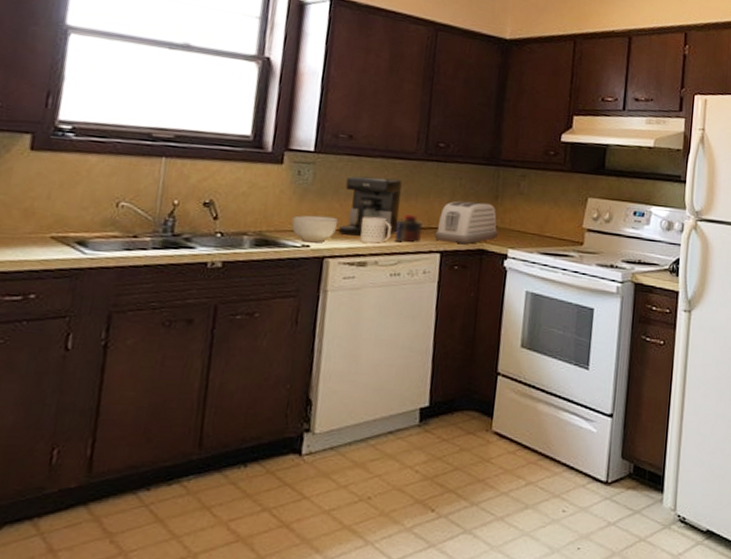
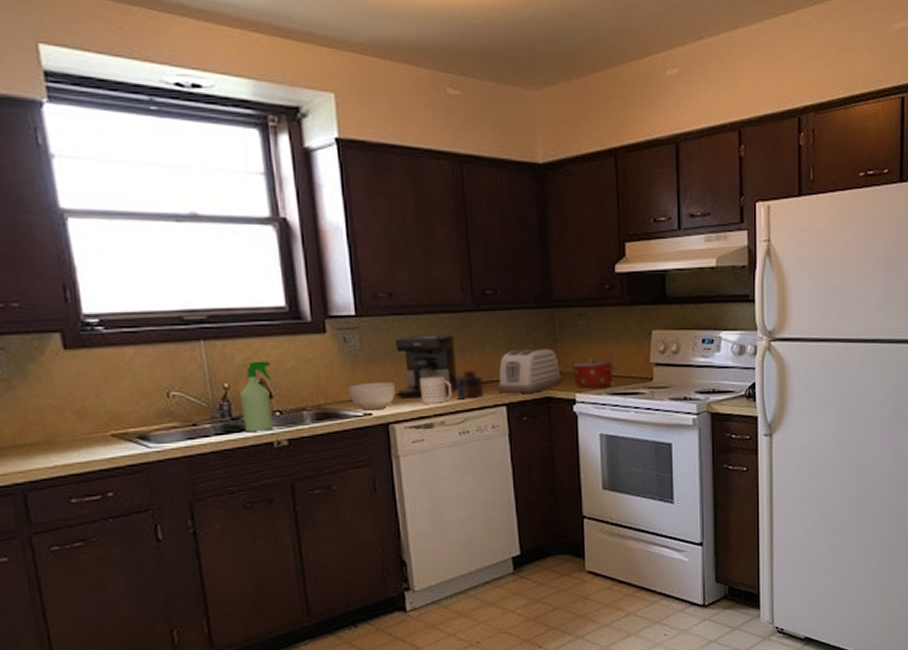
spray bottle: none [182,182,224,251] -> present [239,361,274,432]
casserole: none [508,217,549,246] -> present [571,358,614,388]

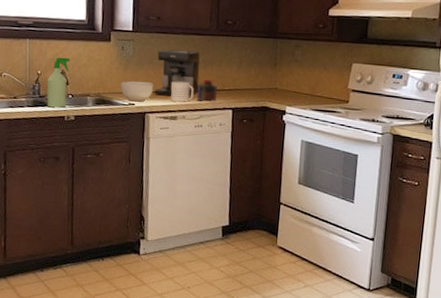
toaster: present [497,348,563,395] -> none [227,67,278,103]
casserole: present [571,358,614,388] -> none [285,80,319,104]

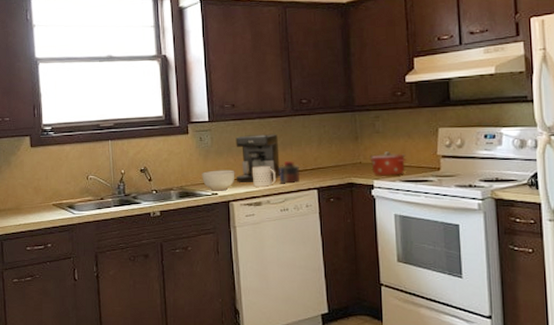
spray bottle: present [47,57,70,108] -> none [131,154,152,205]
casserole: none [285,80,319,104] -> present [370,151,406,176]

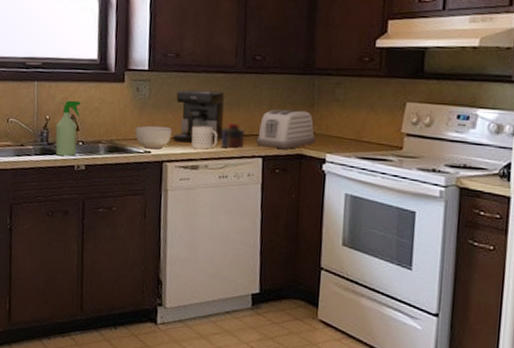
spray bottle: none [131,154,152,205] -> present [55,100,81,157]
toaster: none [310,144,363,181] -> present [256,109,316,150]
casserole: present [370,151,406,176] -> none [325,123,366,151]

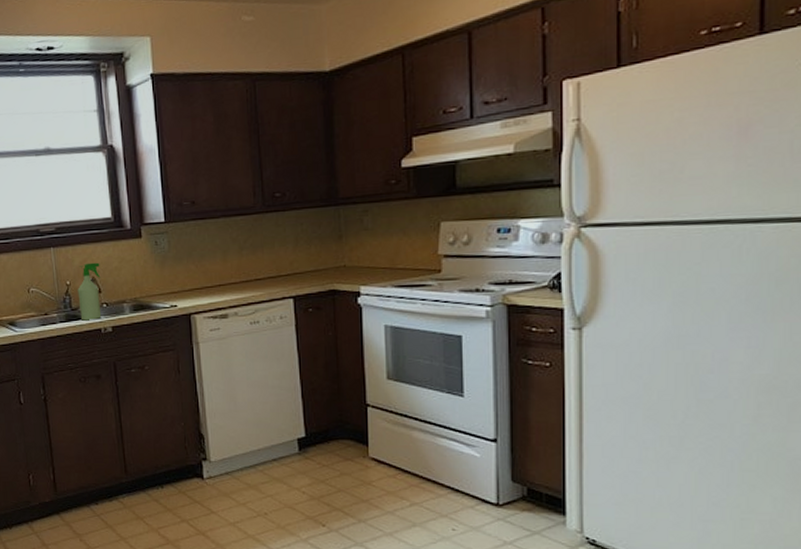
bowl: present [135,125,173,150] -> none [158,278,197,303]
coffee maker: present [173,89,224,143] -> none [197,234,250,292]
mug: present [191,125,218,150] -> none [216,271,246,297]
canister: present [221,123,246,150] -> none [248,266,273,294]
toaster: present [256,109,316,150] -> none [285,244,347,288]

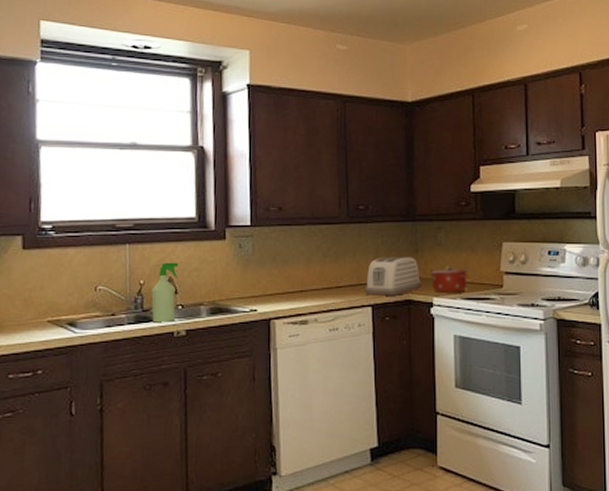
toaster: none [285,244,347,288] -> present [364,257,422,297]
casserole: none [356,252,400,281] -> present [430,266,468,293]

